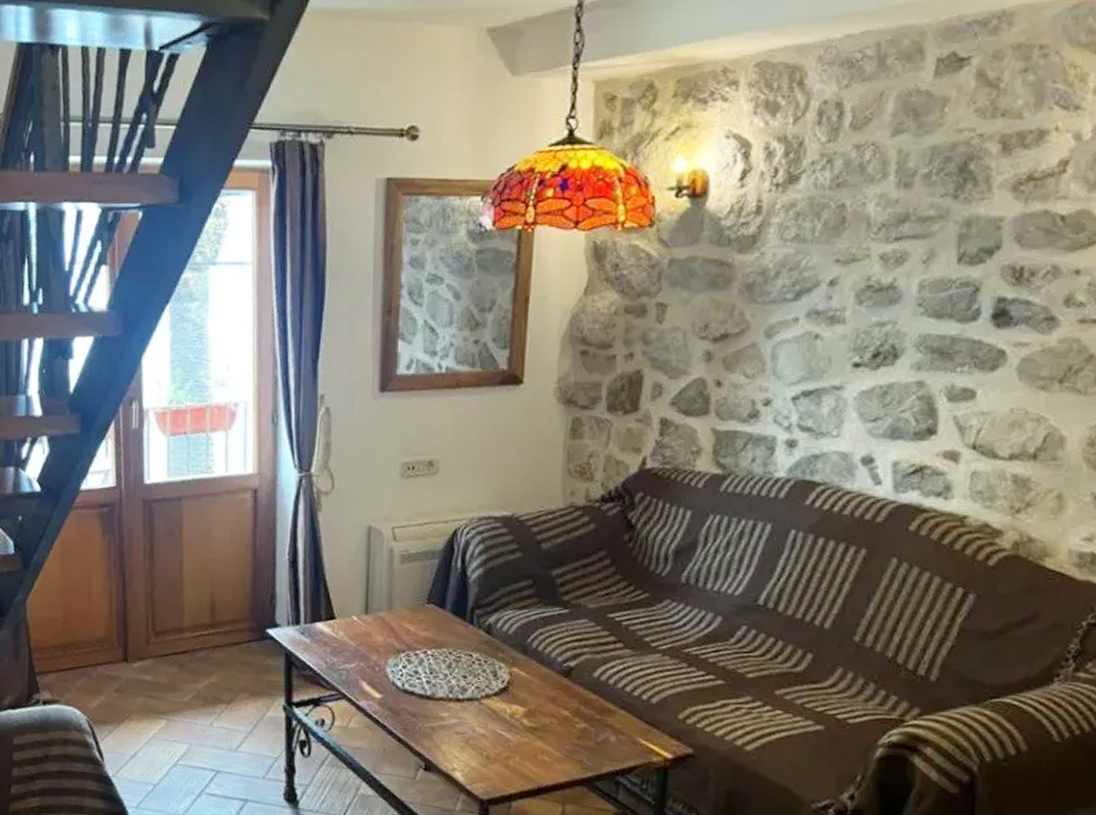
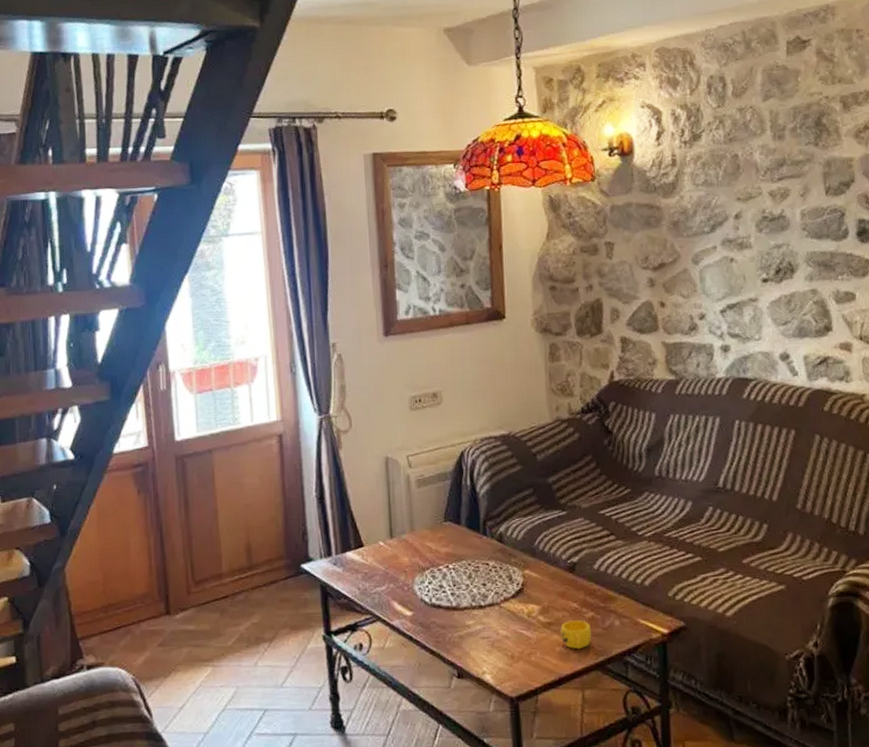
cup: none [544,728,581,761] -> present [560,620,591,650]

